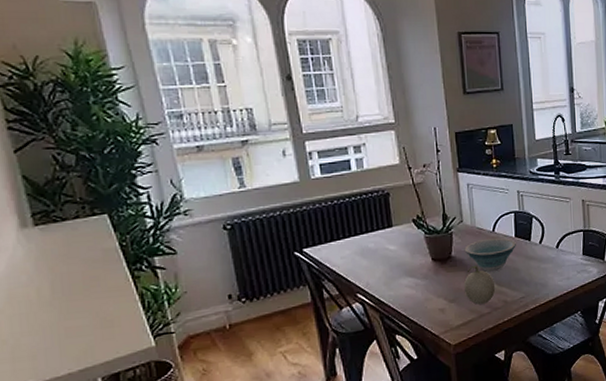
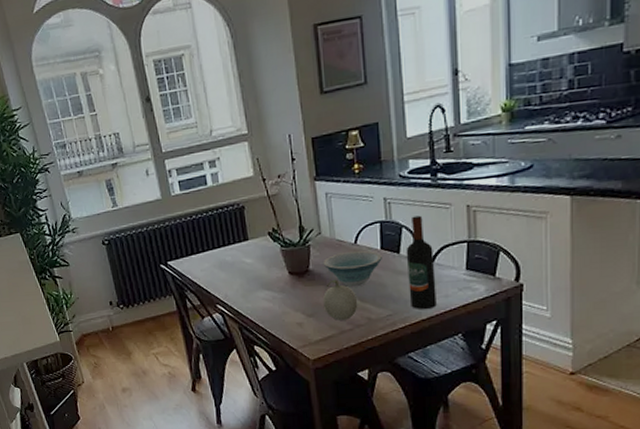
wine bottle: none [535,207,561,291] -> present [406,215,437,310]

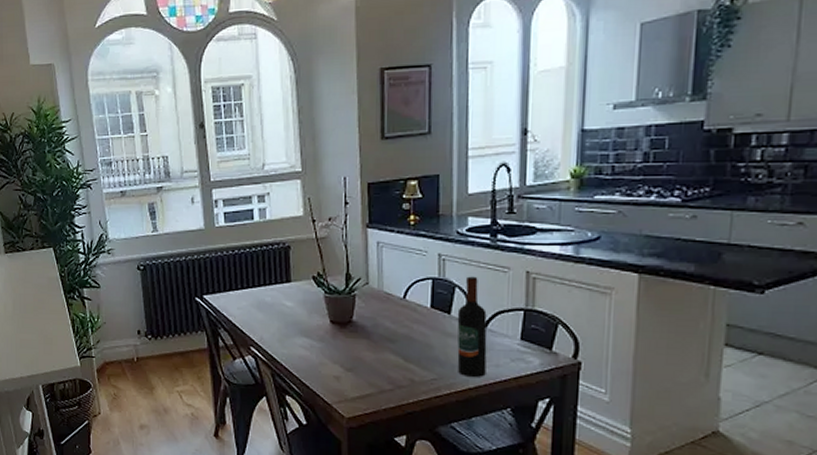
fruit: present [322,279,358,320] -> none [363,334,402,379]
bowl: present [323,250,382,288] -> none [367,306,431,345]

